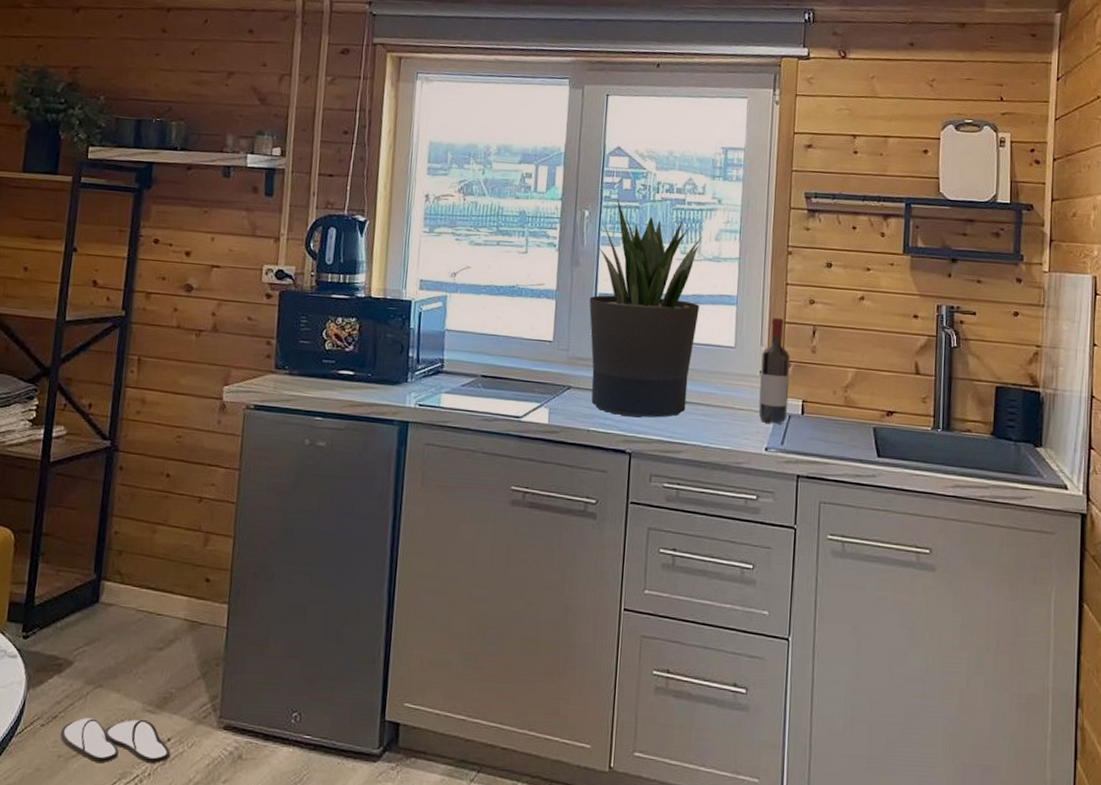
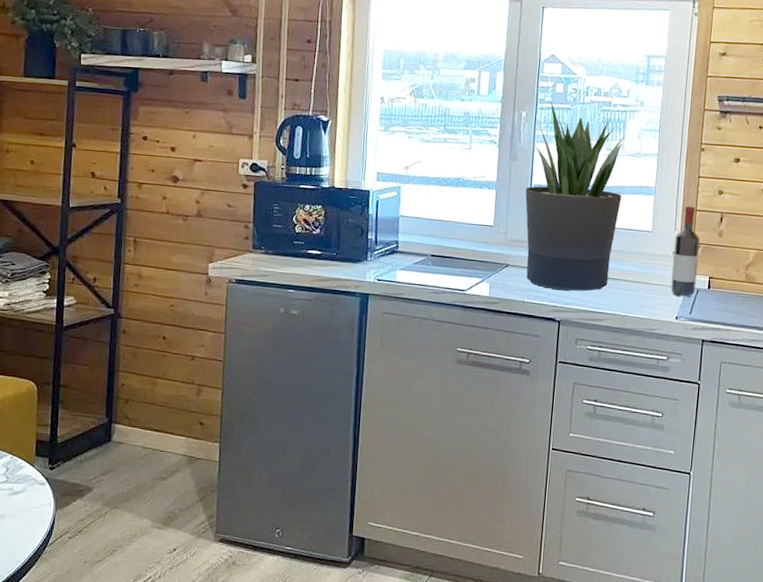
slippers: present [60,718,170,764] -> none [85,532,176,568]

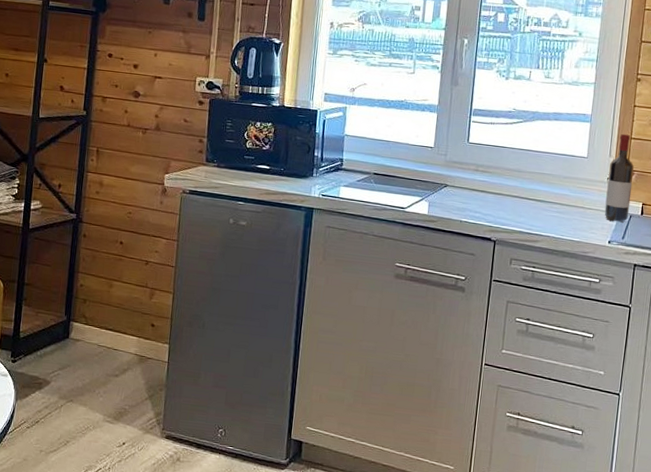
planter: present [525,102,626,292] -> none [464,31,564,213]

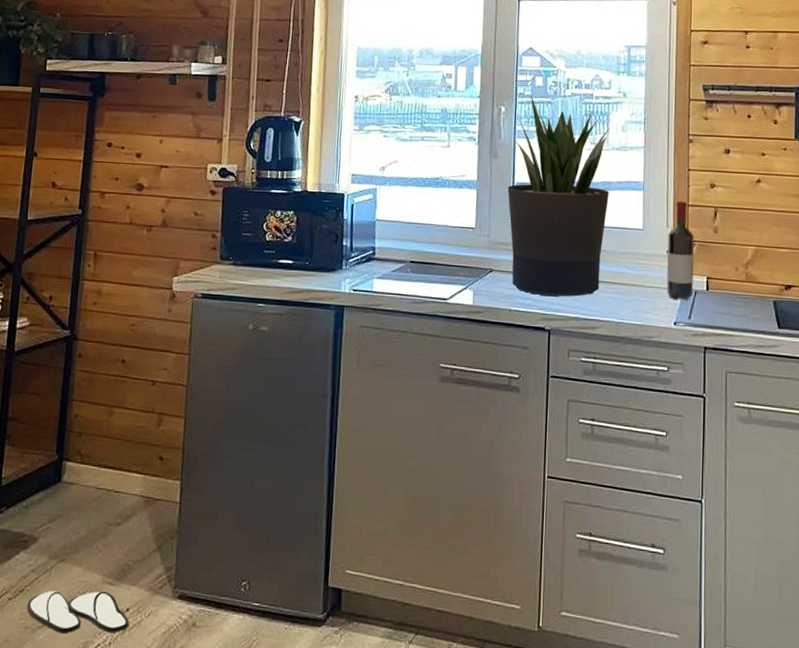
slippers: none [41,424,125,460] -> present [26,591,129,634]
planter: none [464,31,564,213] -> present [507,96,610,297]

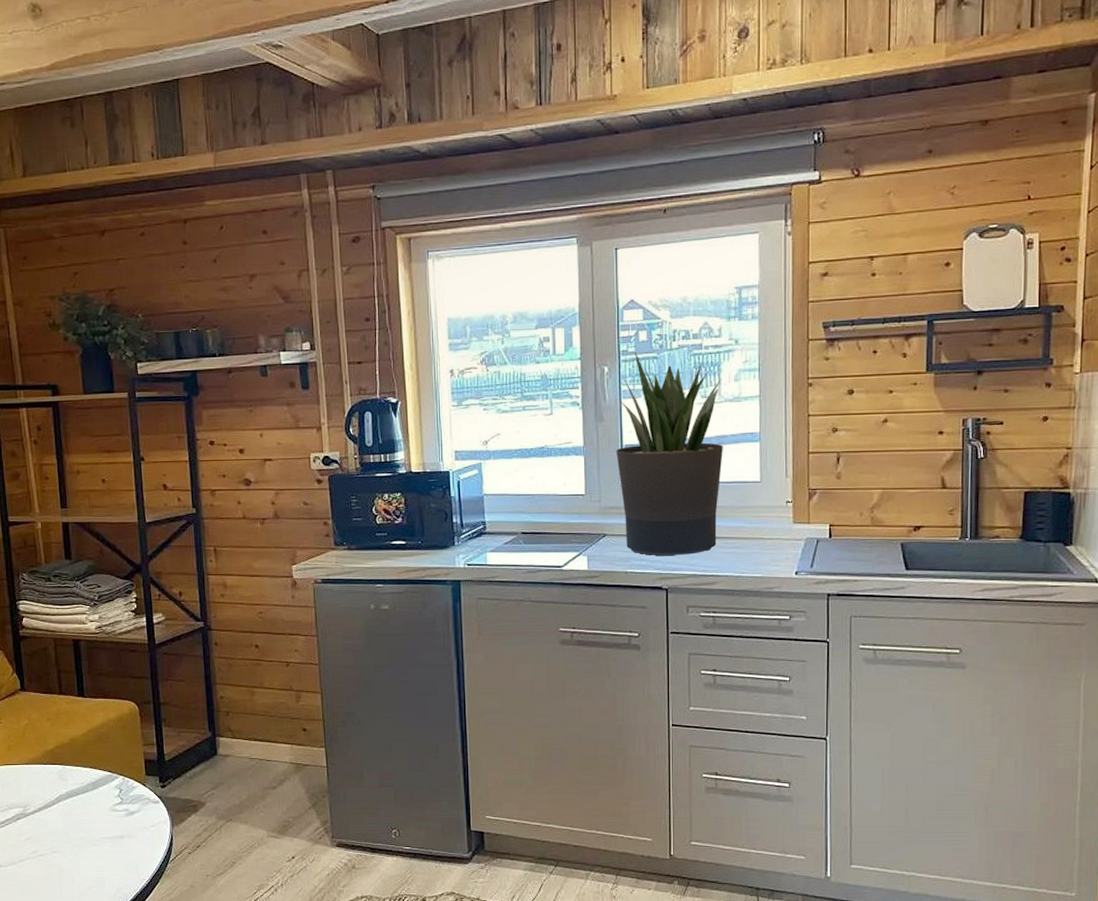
slippers: present [26,591,129,634] -> none [205,843,296,879]
wine bottle: present [666,201,695,300] -> none [787,448,816,549]

